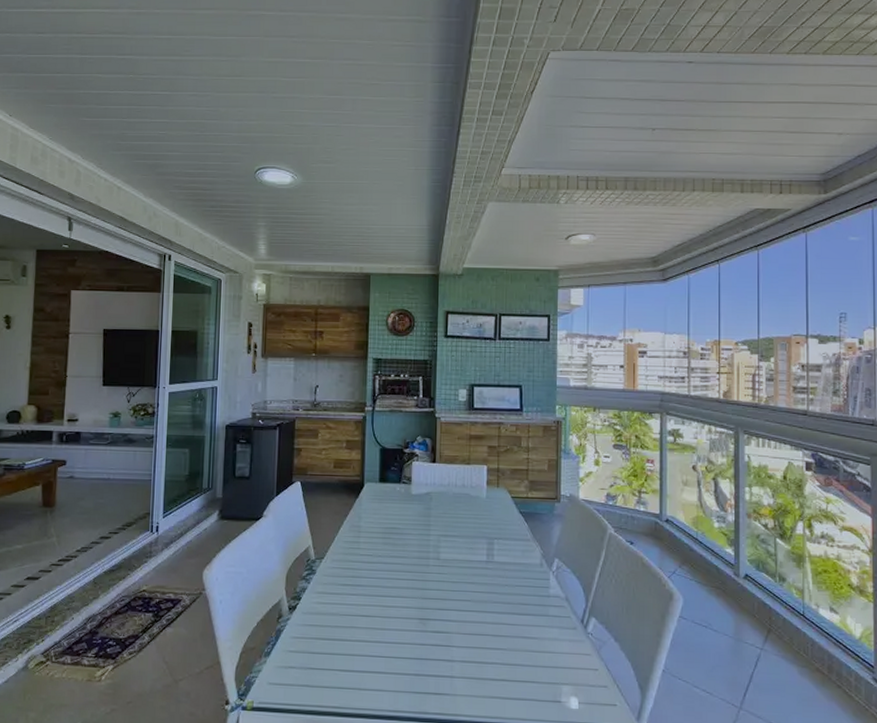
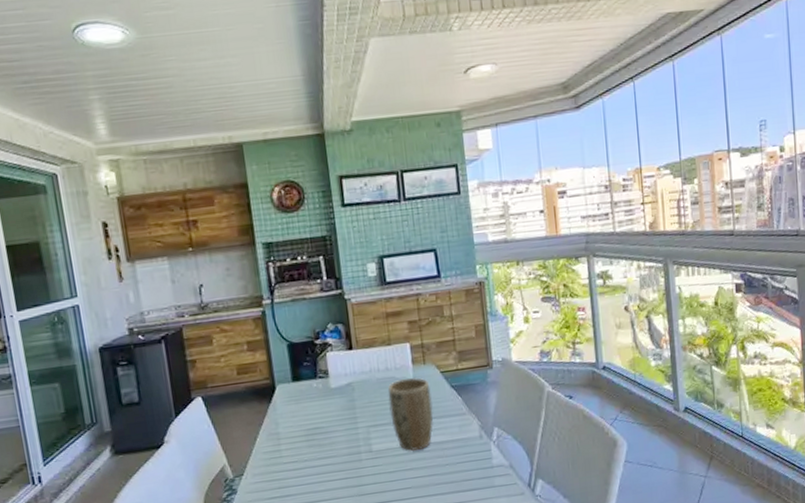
plant pot: none [461,497,500,567] -> present [388,377,433,452]

